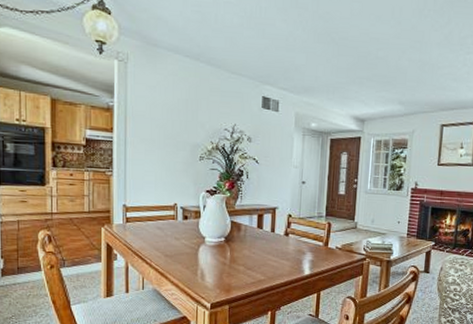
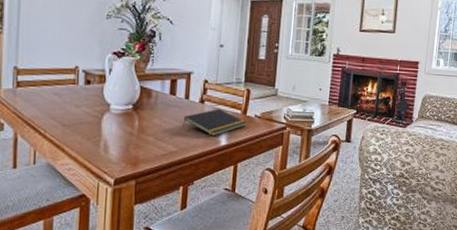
notepad: none [270,241,328,266] -> present [183,109,246,136]

